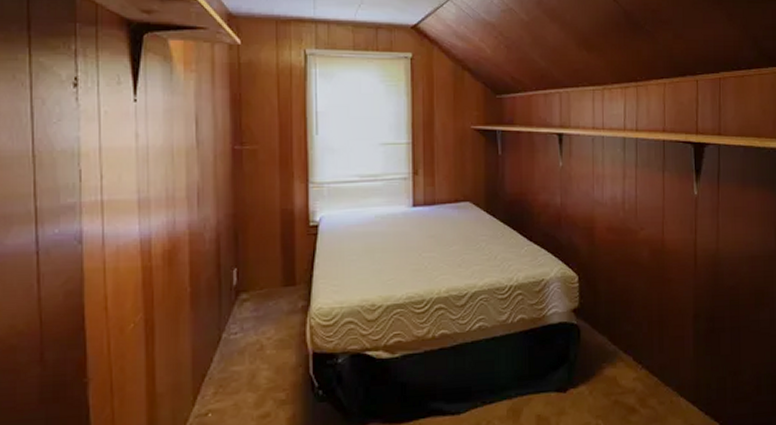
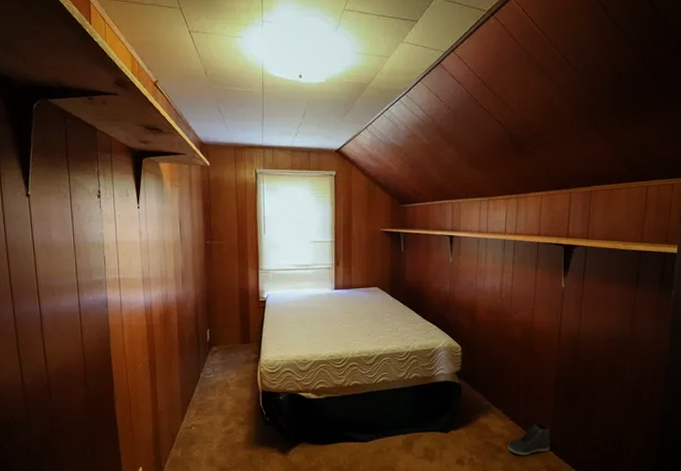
sneaker: none [641,370,694,416] -> present [507,423,551,456]

